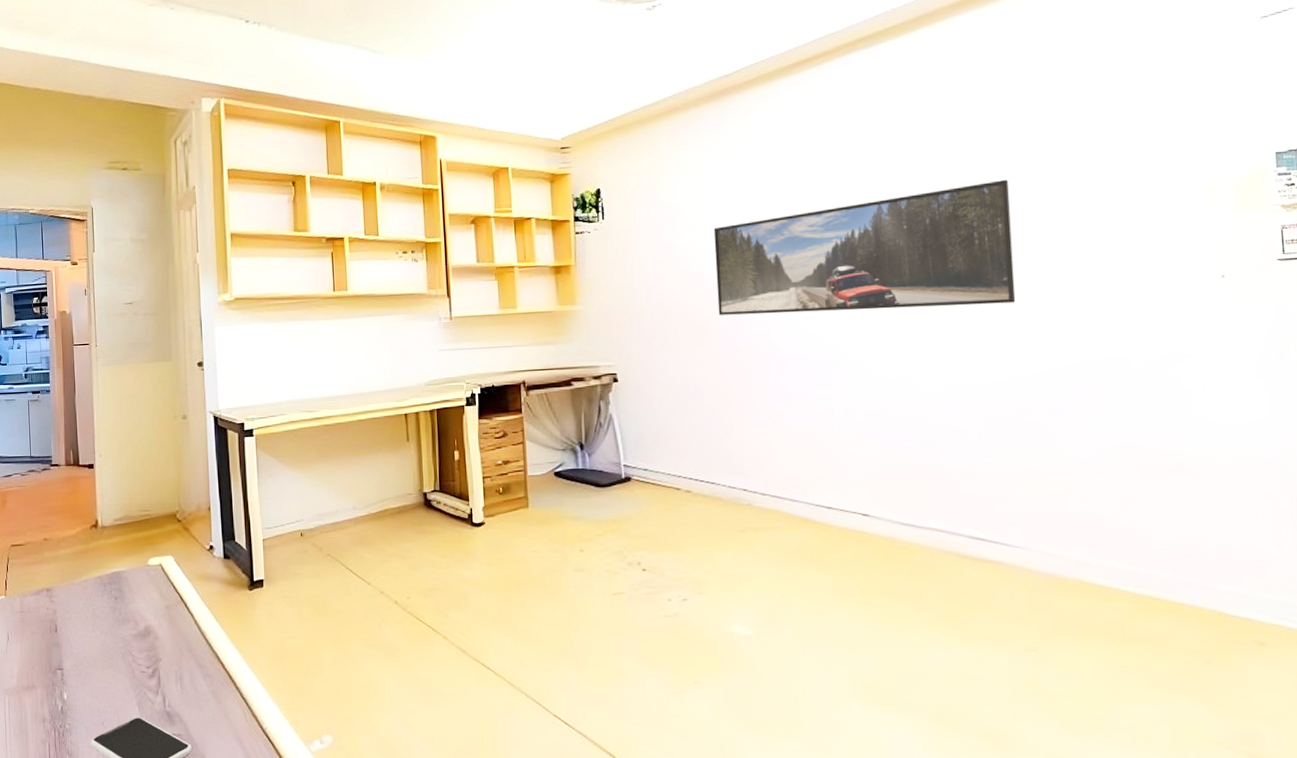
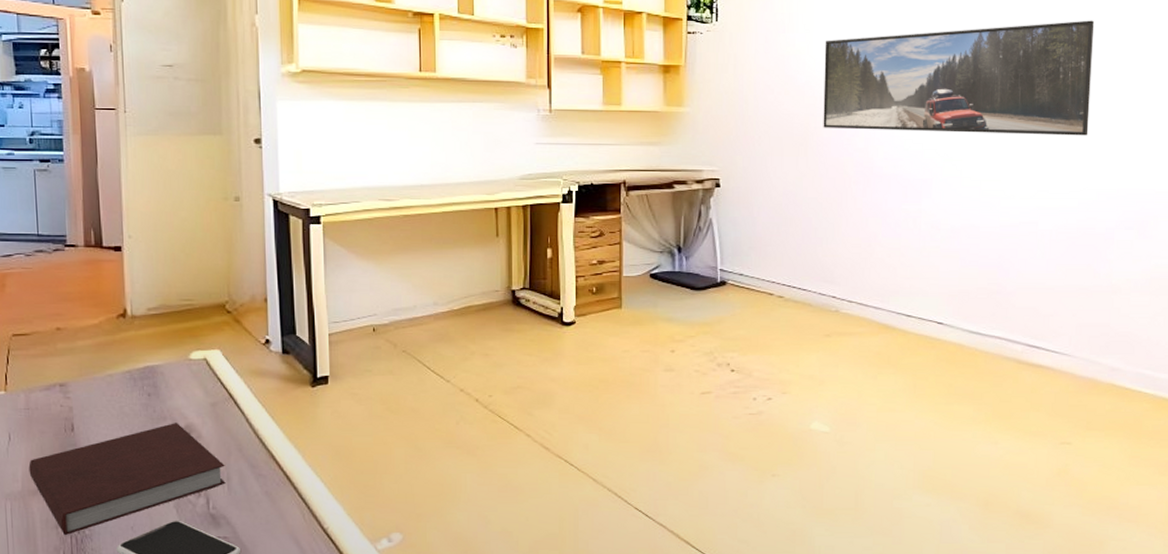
notebook: none [22,624,179,729] -> present [28,423,226,536]

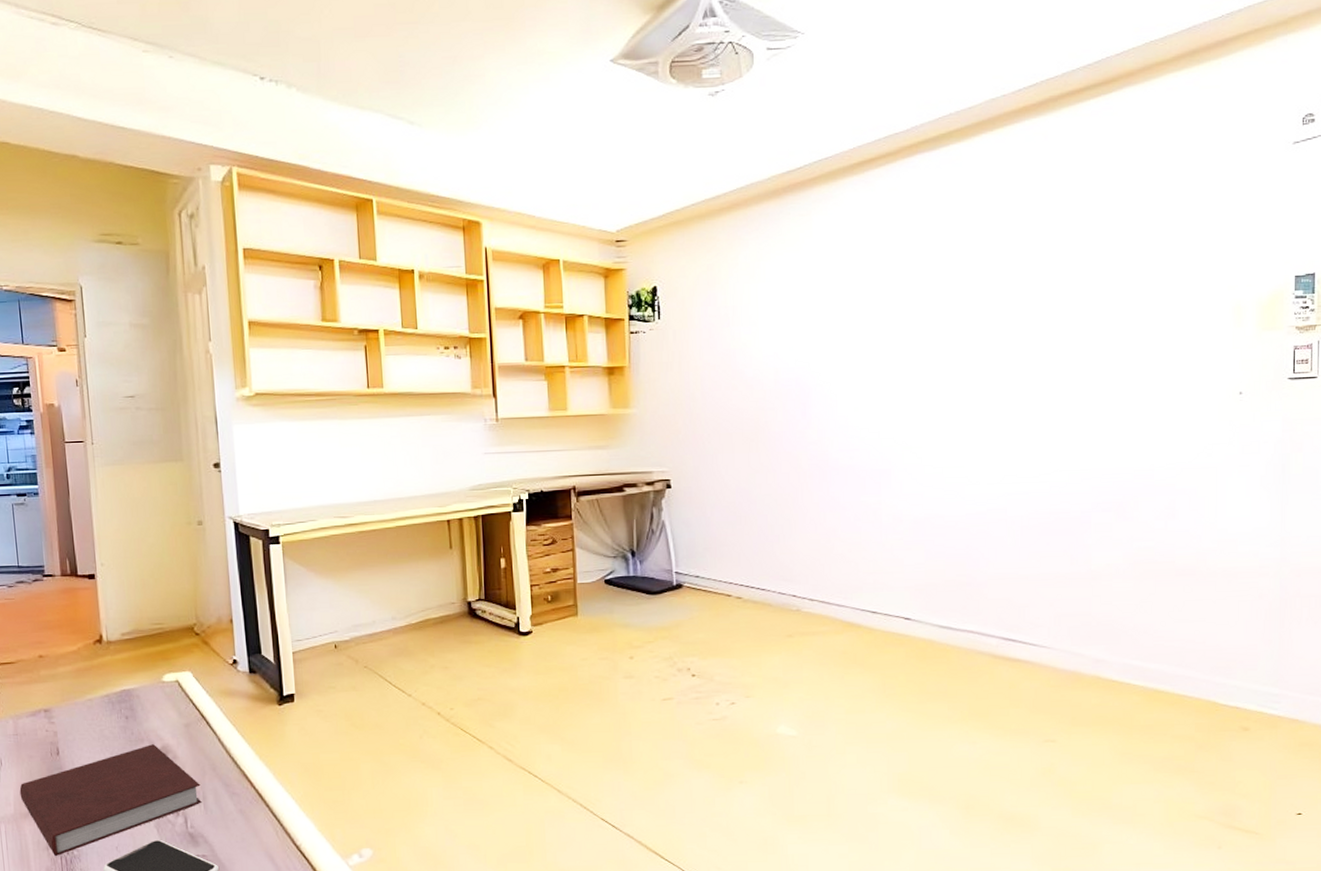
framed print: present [823,20,1094,136] -> none [771,292,1057,422]

